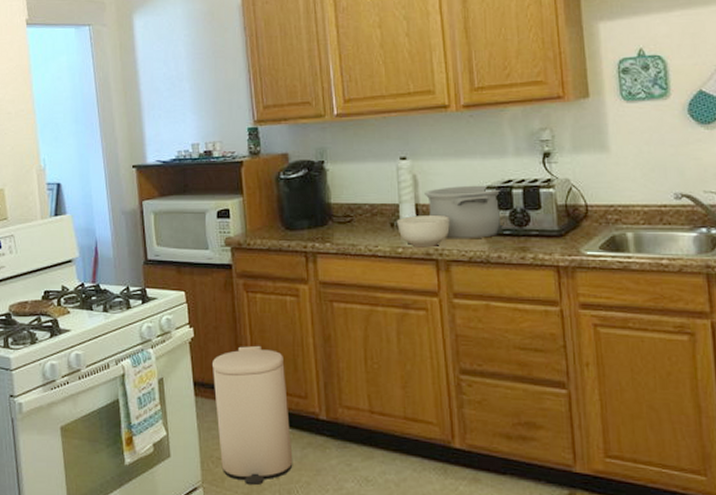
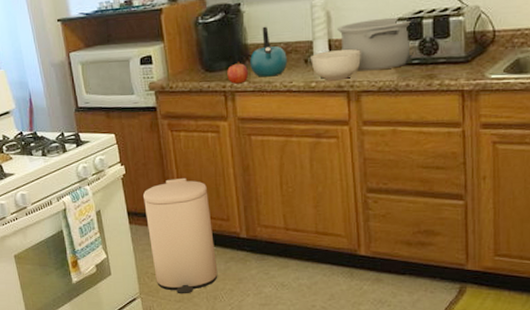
fruit: none [309,221,331,246] -> present [227,62,248,85]
kettle: none [333,186,372,239] -> present [250,26,287,77]

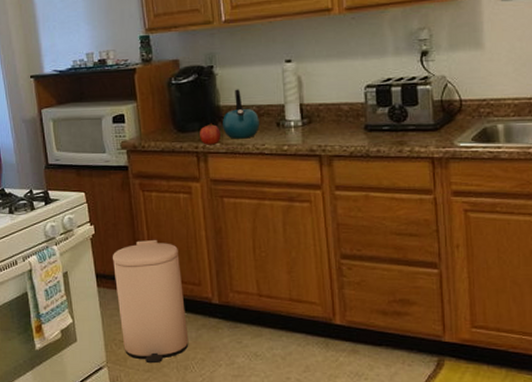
bowl: present [309,48,361,81] -> none [281,113,332,145]
cooking pot: present [337,17,414,72] -> none [308,84,384,136]

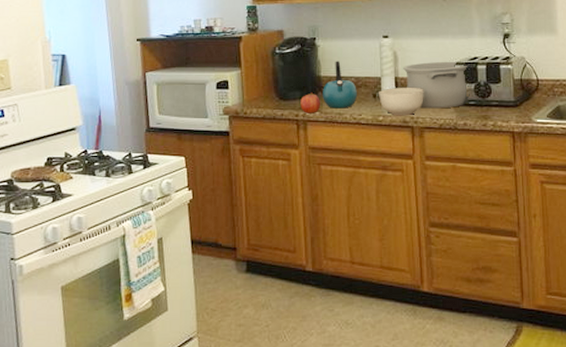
pedal bin: present [113,239,189,364] -> none [209,205,282,333]
bowl: none [281,113,332,145] -> present [378,87,424,116]
cooking pot: none [308,84,384,136] -> present [403,61,470,109]

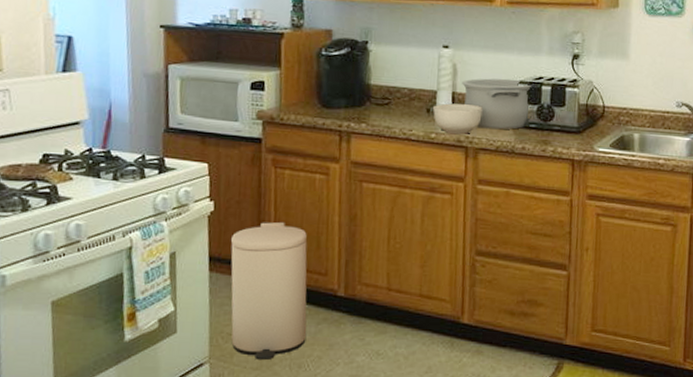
pedal bin: none [209,205,282,333] -> present [231,221,307,361]
fruit: present [300,92,320,115] -> none [345,102,368,126]
kettle: present [323,61,357,109] -> none [370,69,410,122]

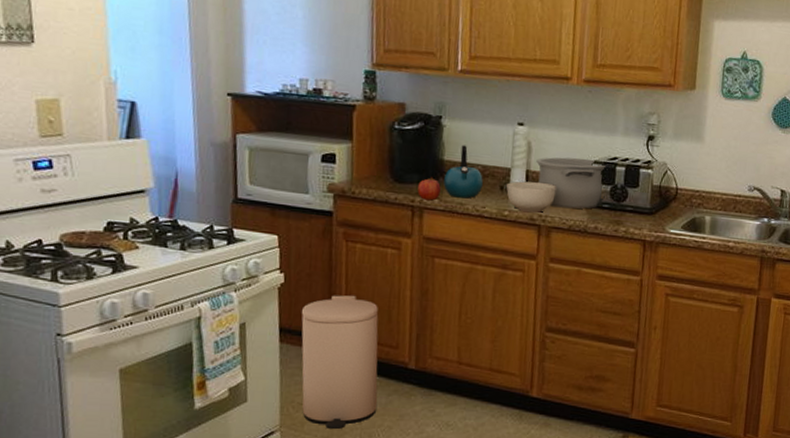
fruit: none [345,102,368,126] -> present [417,177,441,202]
kettle: none [370,69,410,122] -> present [443,145,483,199]

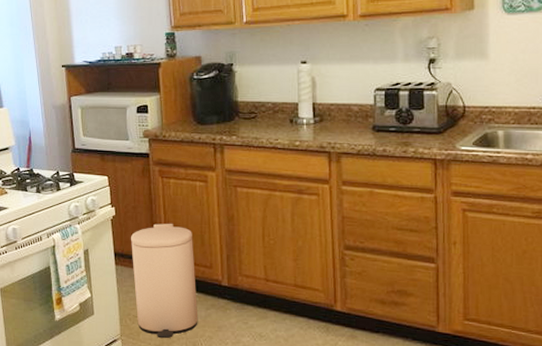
fruit: present [417,177,441,202] -> none [217,117,237,139]
kettle: present [443,145,483,199] -> none [239,86,274,133]
bowl: present [505,181,556,214] -> none [295,112,342,142]
cooking pot: present [536,157,608,209] -> none [321,87,391,135]

